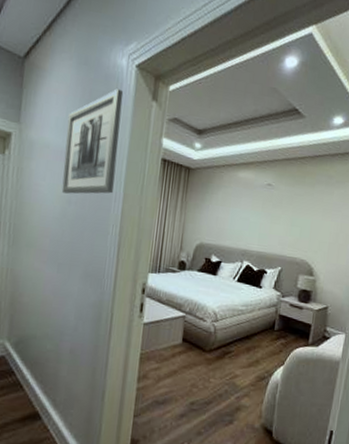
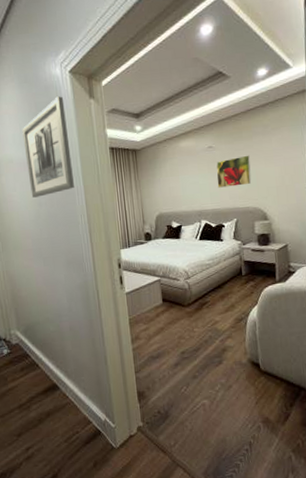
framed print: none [268,201,309,234] -> present [216,155,252,188]

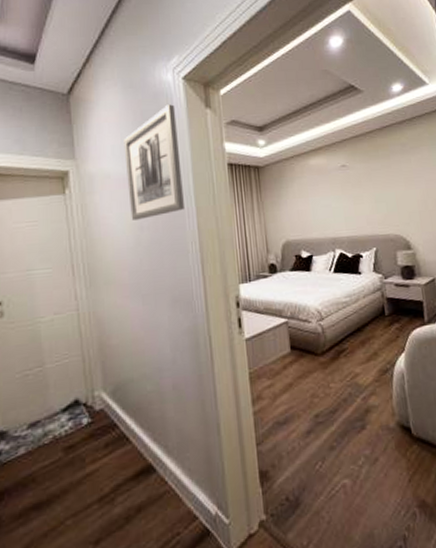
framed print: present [216,155,252,188] -> none [351,175,391,212]

